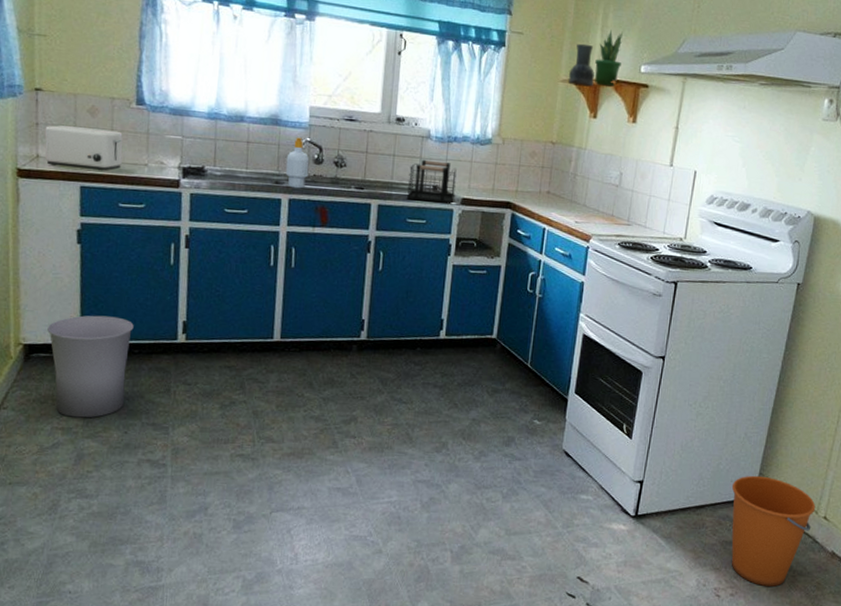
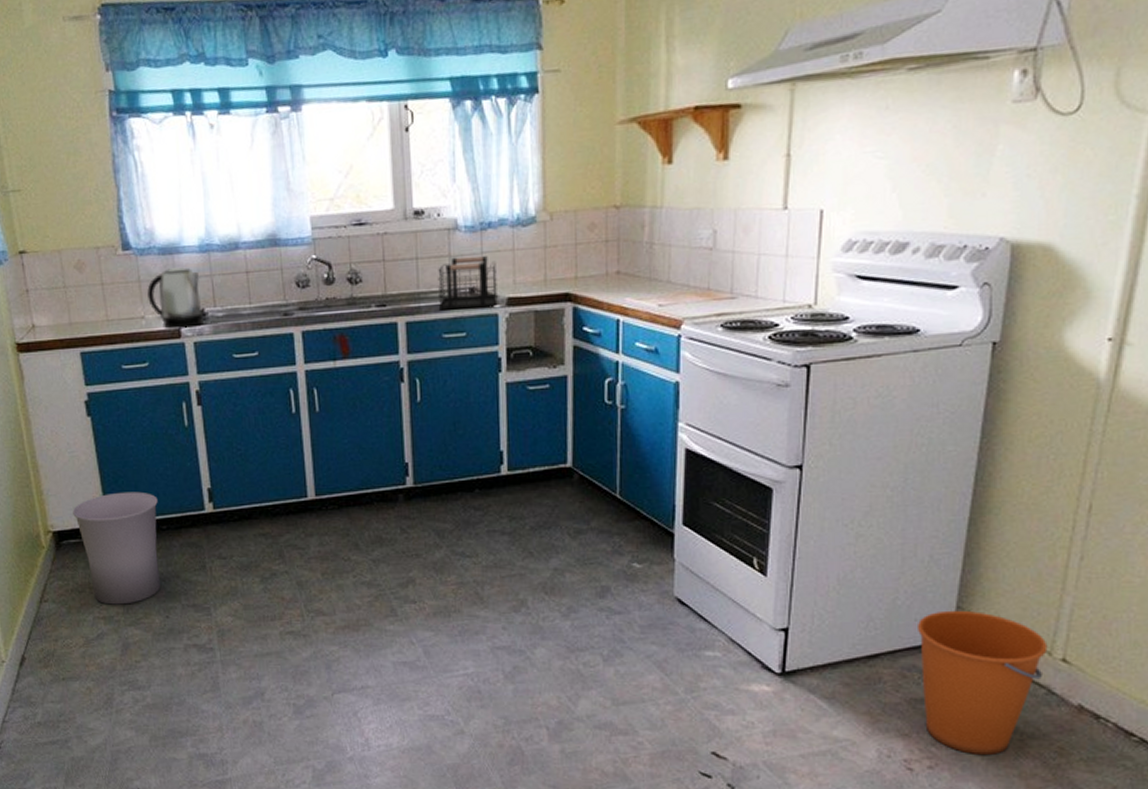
toaster: present [44,125,123,172] -> none [35,284,118,334]
kettle: none [153,127,204,182] -> present [147,267,203,330]
soap bottle: present [285,137,310,189] -> none [292,256,320,318]
vase: present [569,43,595,87] -> none [628,65,663,126]
planter: present [595,30,623,87] -> none [662,38,699,119]

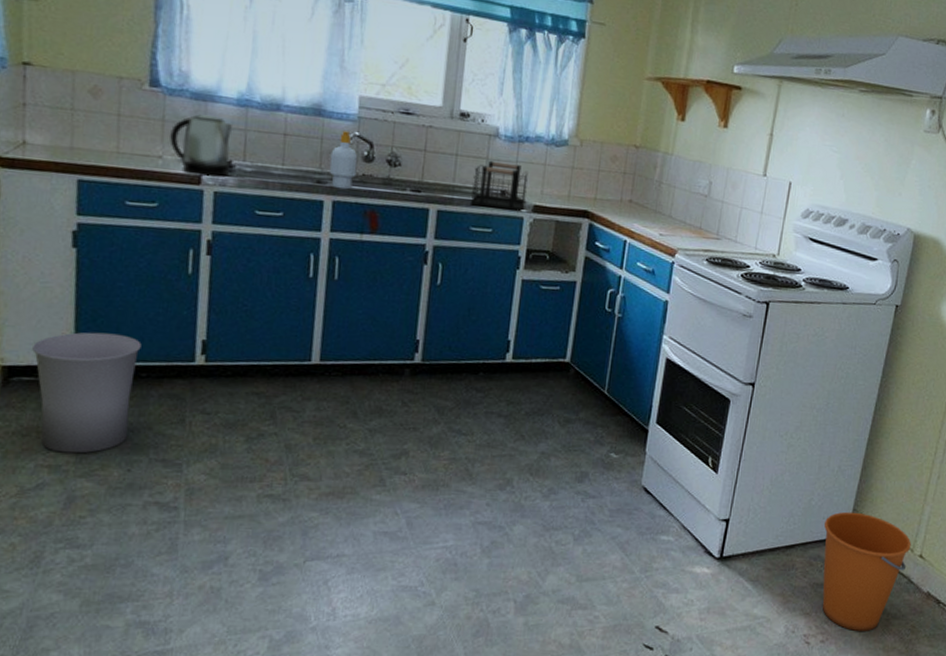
soap bottle: none [292,256,320,318] -> present [329,131,358,190]

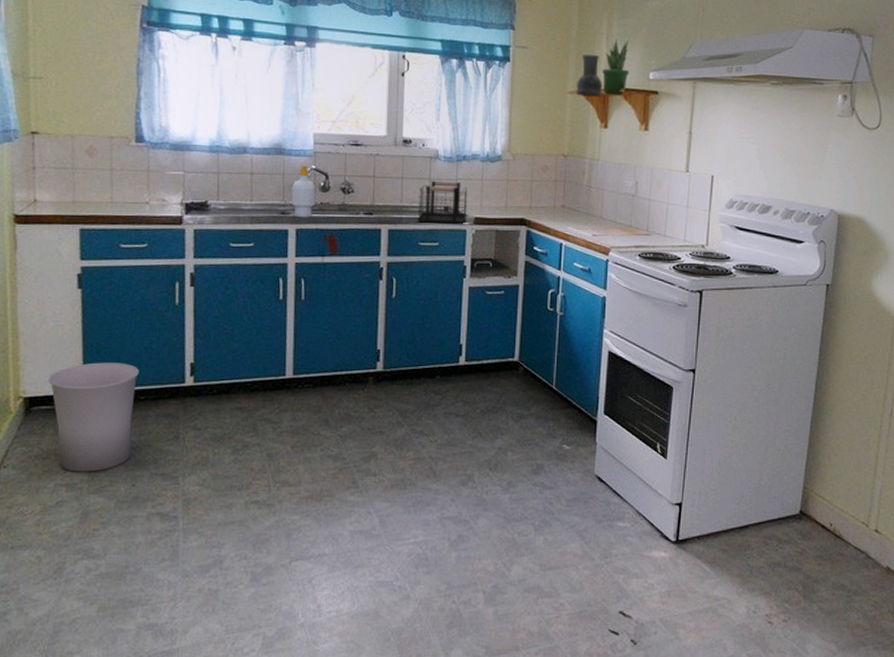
kettle: present [170,114,232,178] -> none [154,163,206,217]
vase: none [655,38,683,87] -> present [577,54,602,97]
planter: none [683,25,715,87] -> present [602,39,629,95]
bucket: present [822,511,912,632] -> none [775,490,865,610]

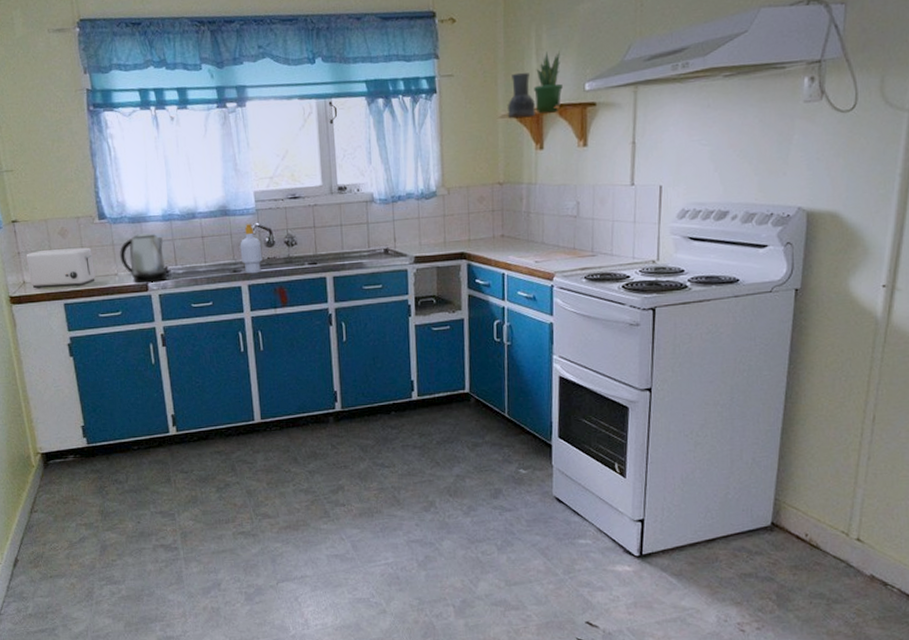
toaster: none [41,167,123,212] -> present [26,247,95,289]
waste bin: present [48,362,139,472] -> none [58,418,134,513]
kettle: none [154,163,206,217] -> present [120,233,167,285]
dish rack: present [418,180,468,225] -> none [358,223,407,268]

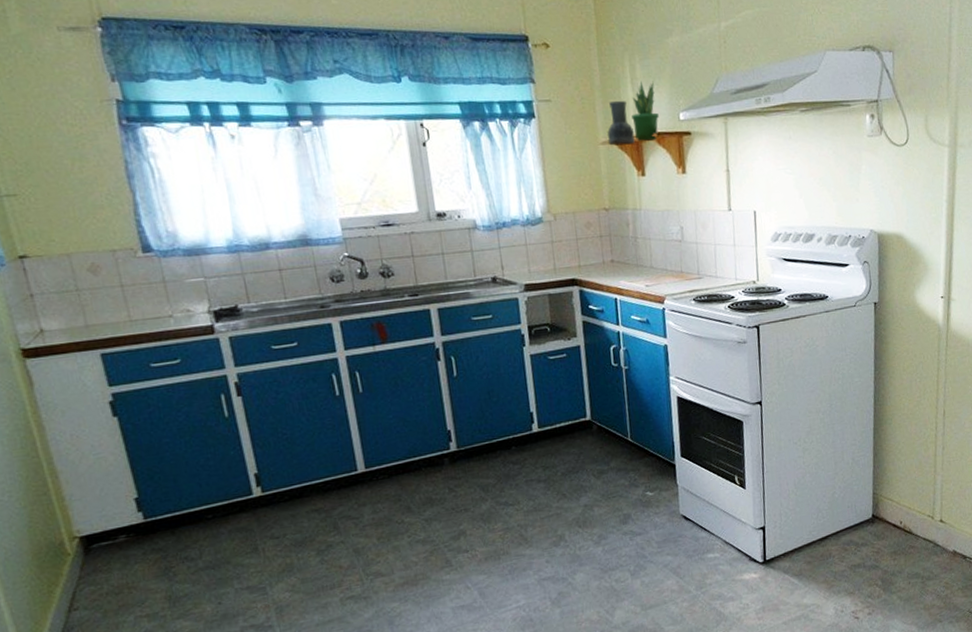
toaster: present [26,247,95,289] -> none [42,285,143,338]
kettle: present [120,233,167,285] -> none [174,267,238,327]
soap bottle: present [240,224,263,274] -> none [326,254,355,310]

